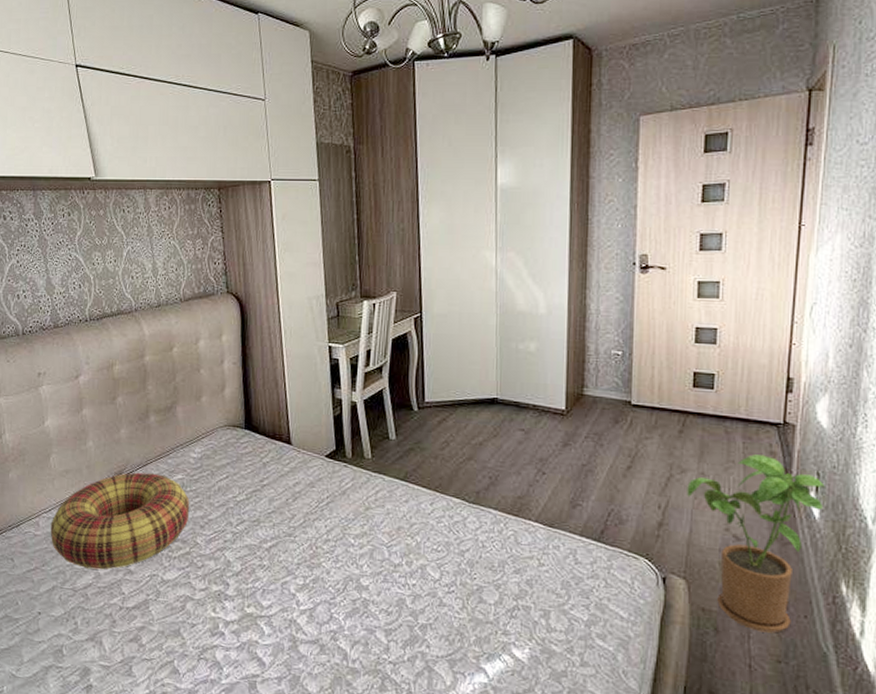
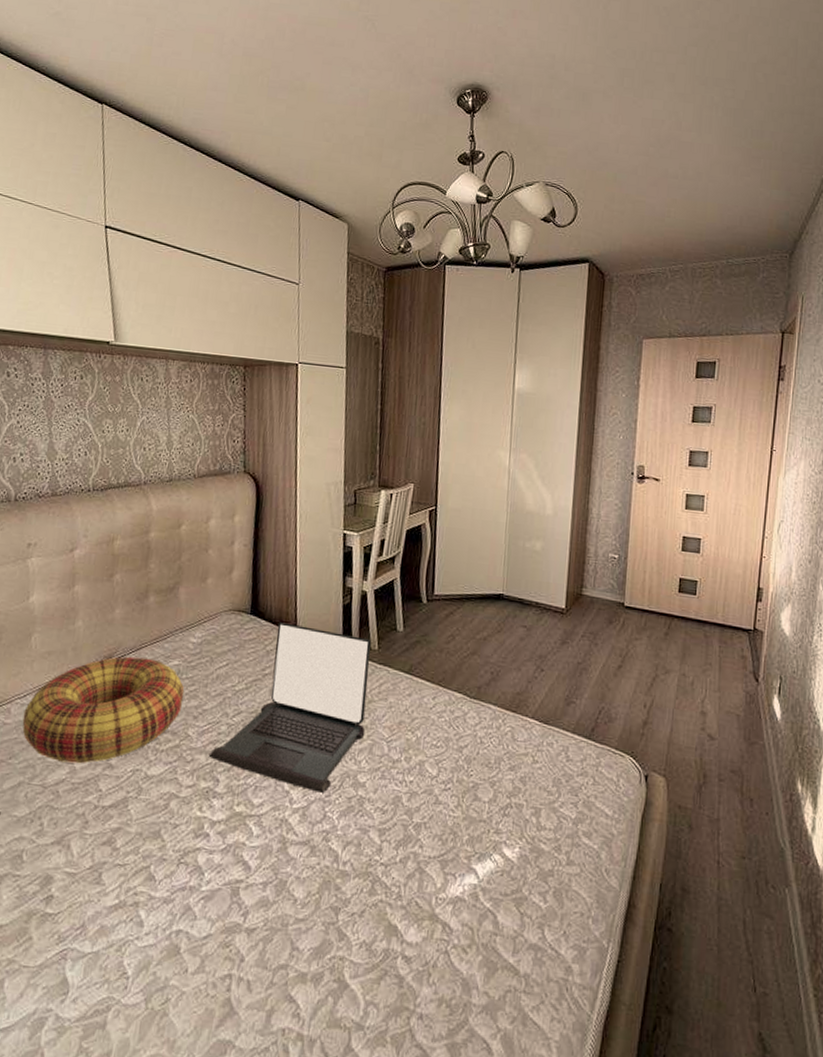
laptop: none [218,435,365,596] -> present [209,622,371,793]
house plant: present [687,454,825,633] -> none [669,658,786,830]

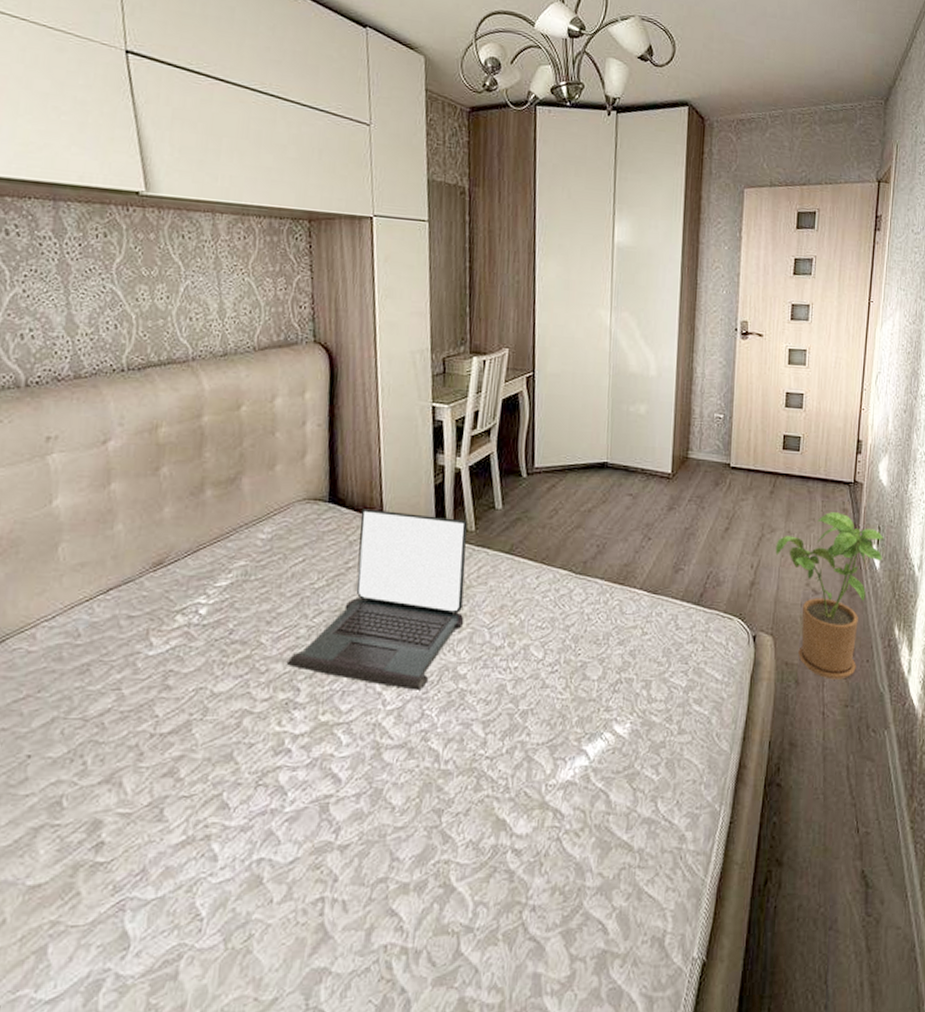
cushion: present [22,656,185,764] -> none [52,560,254,689]
house plant: none [669,658,786,830] -> present [775,512,884,680]

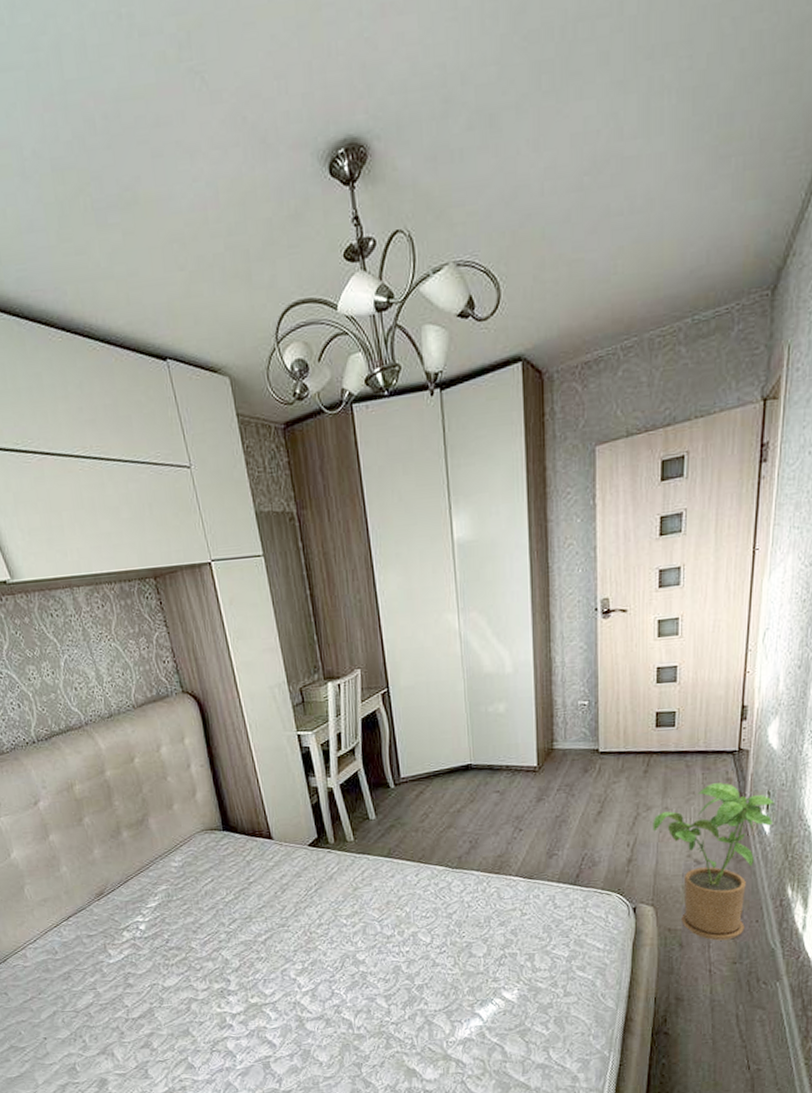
laptop: present [287,509,467,690] -> none [216,832,356,975]

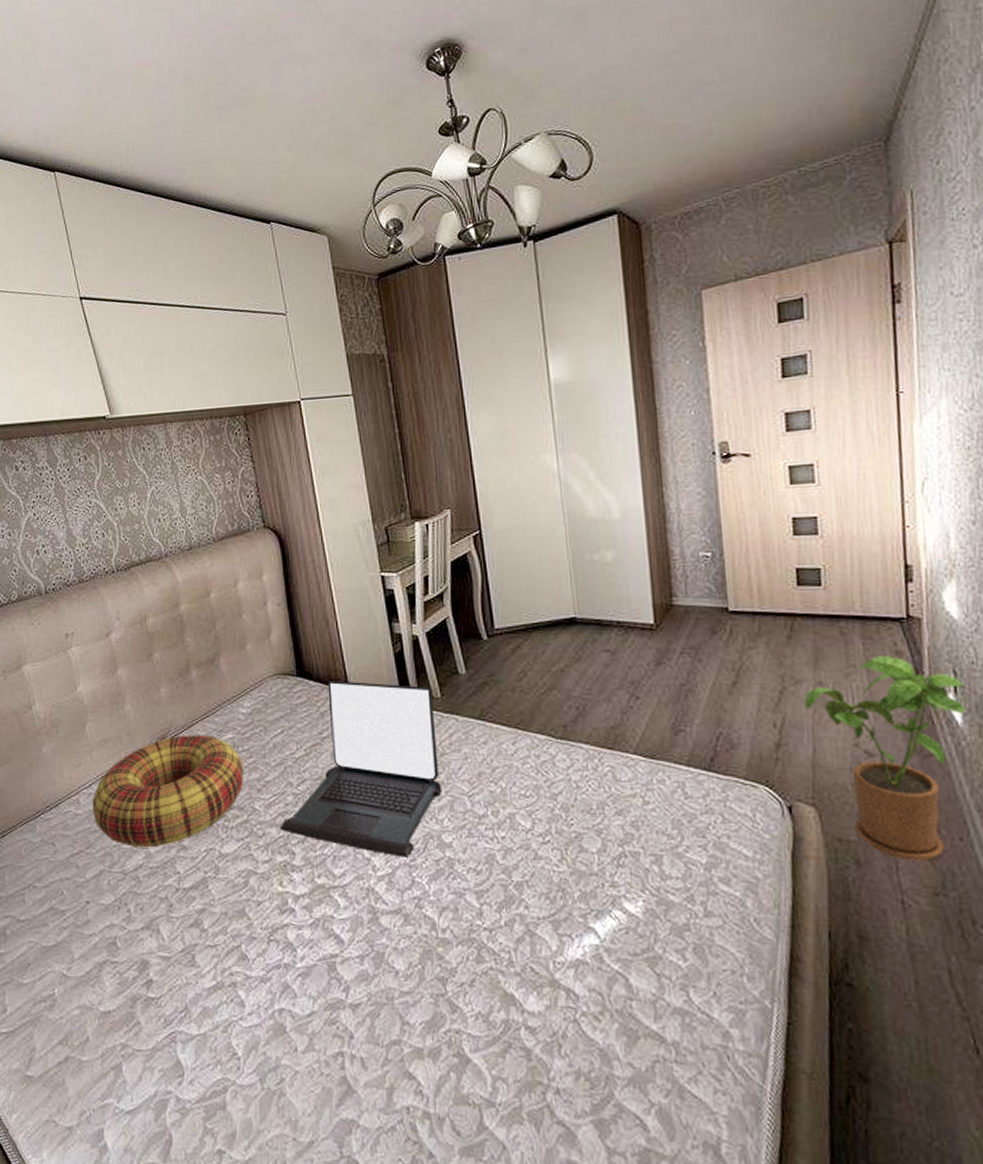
cushion: none [38,888,181,989] -> present [92,735,244,848]
laptop: none [216,832,356,975] -> present [281,680,443,857]

